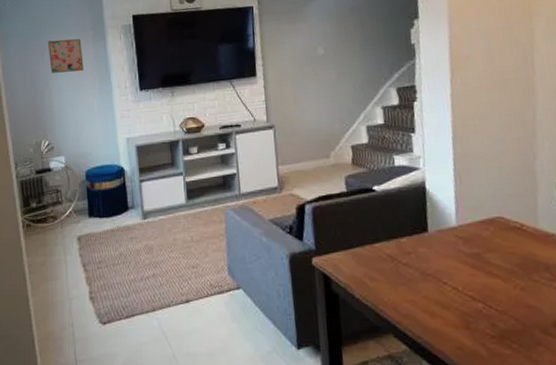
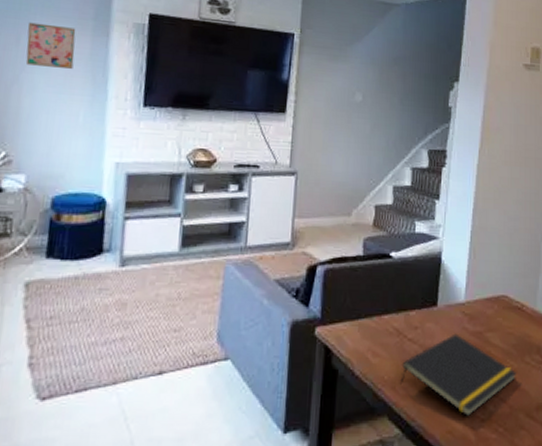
notepad: none [400,256,525,333] -> present [400,333,516,416]

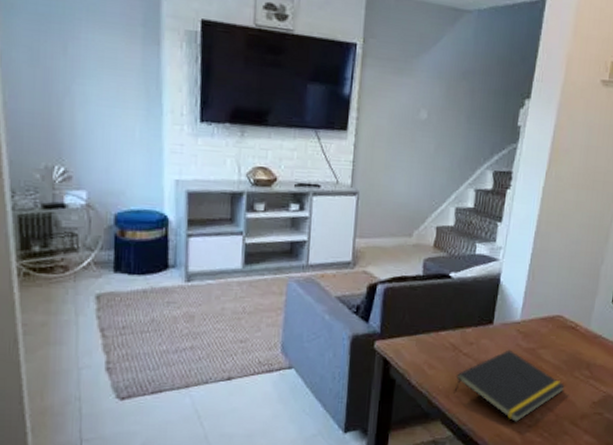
wall art: present [25,22,76,69] -> none [73,28,126,81]

